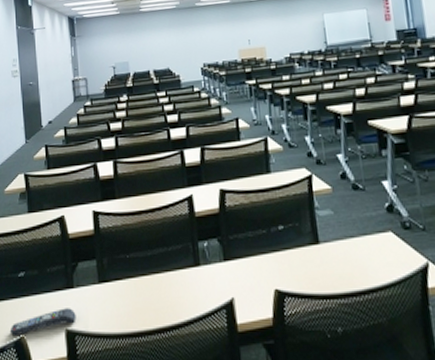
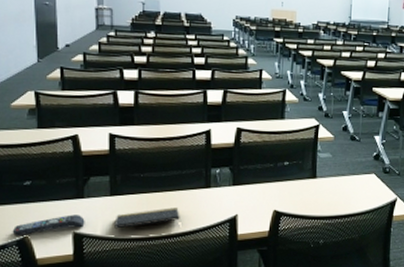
notepad: none [105,293,172,323] -> present [114,207,180,229]

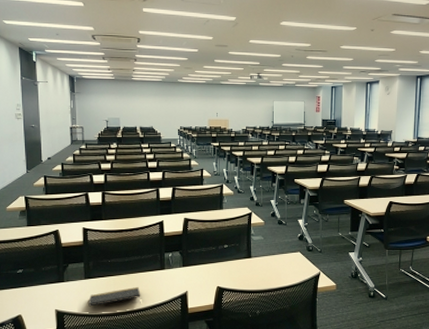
remote control: present [12,214,85,236] -> none [8,296,65,316]

